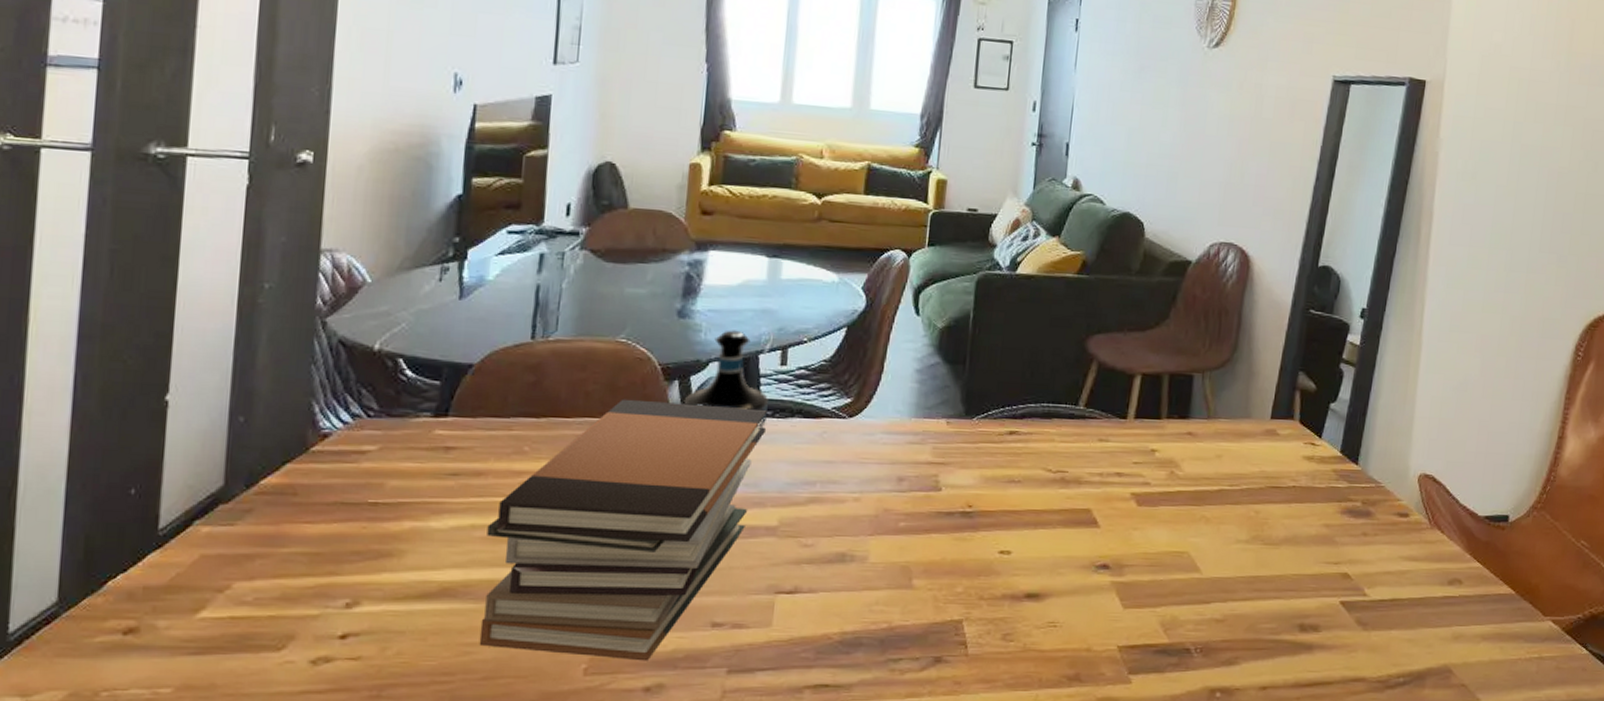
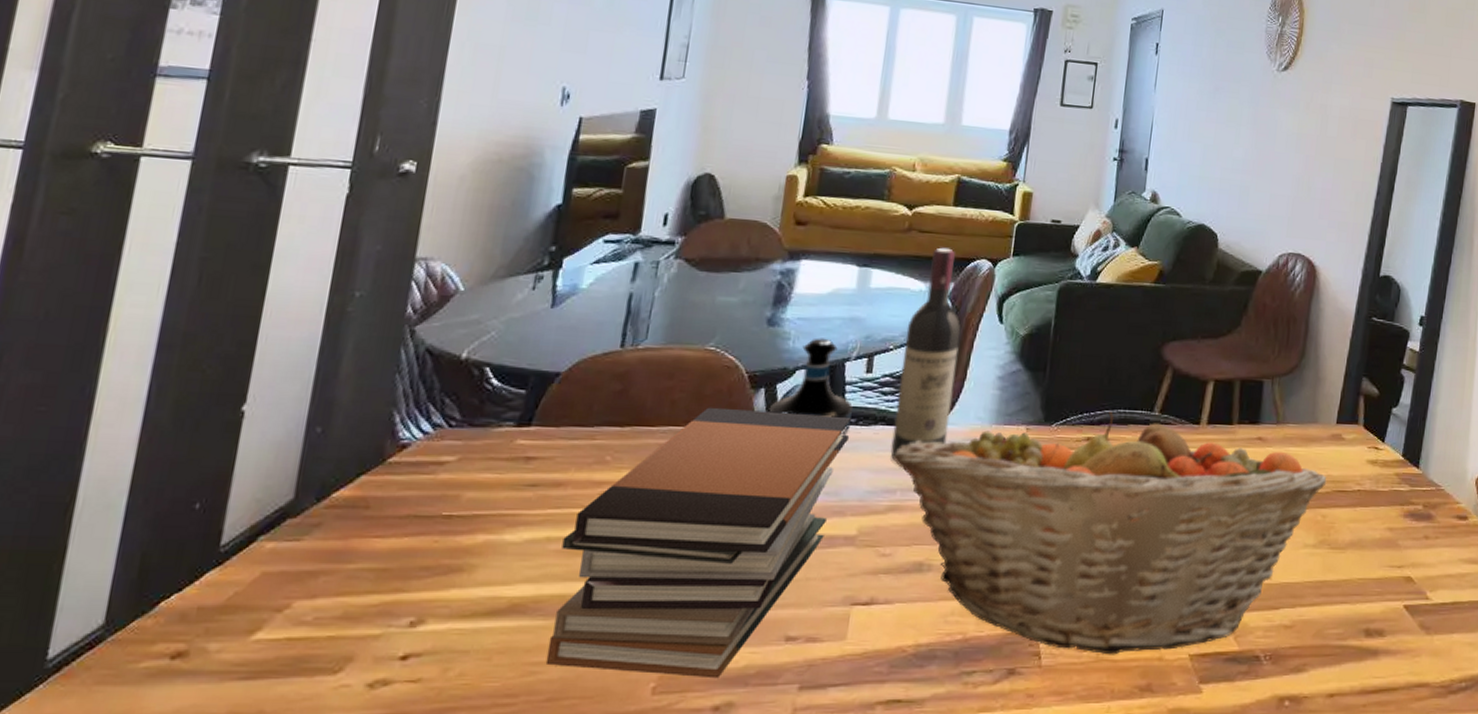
wine bottle: none [808,237,877,453] -> present [890,247,962,460]
fruit basket: none [811,404,1260,646] -> present [893,411,1327,655]

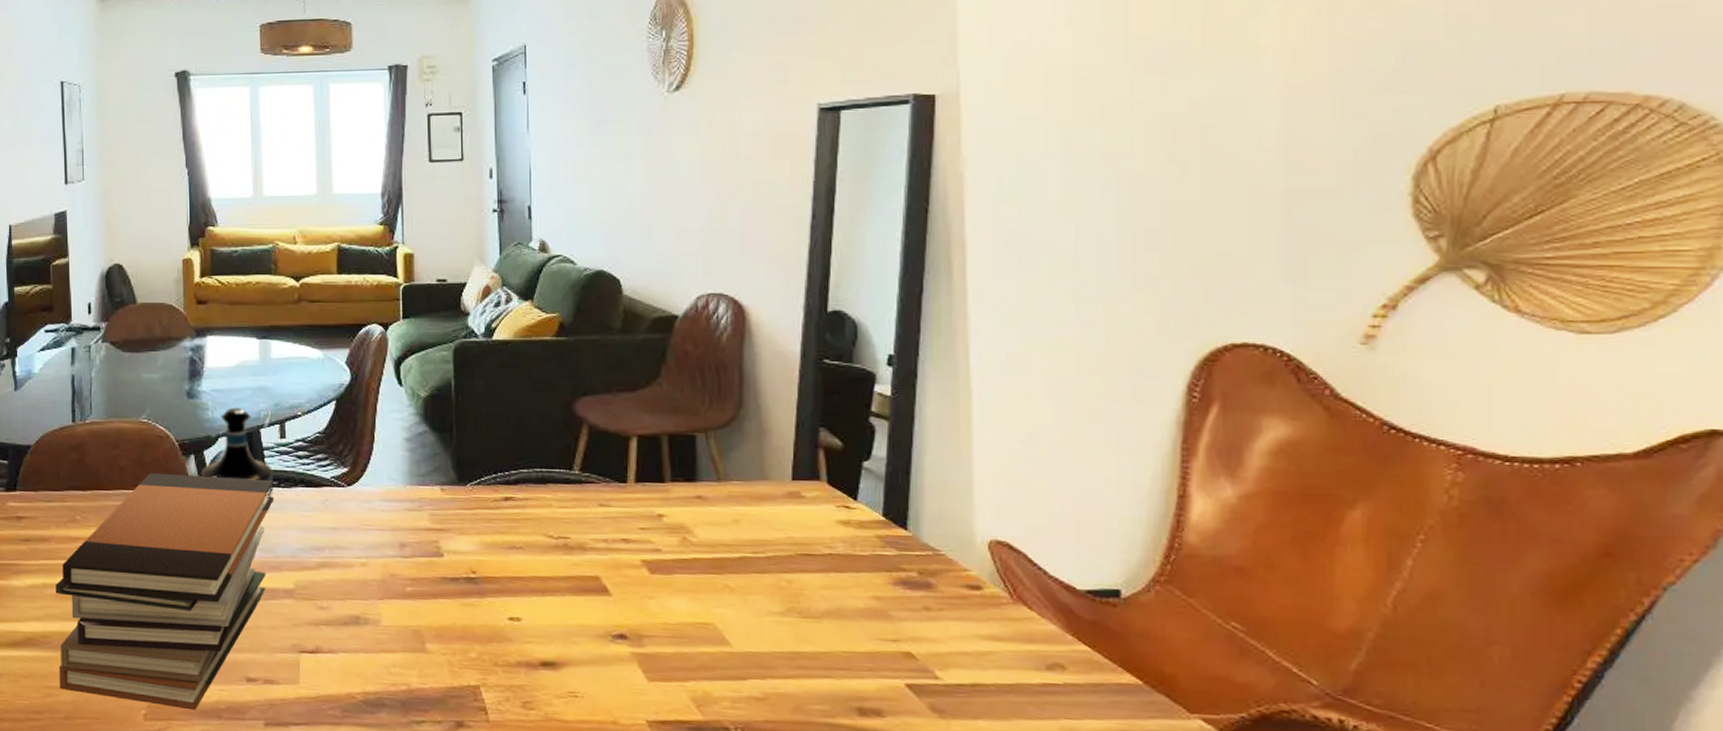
wine bottle: present [890,247,962,460] -> none [311,315,365,520]
fruit basket: present [893,411,1327,655] -> none [316,470,788,716]

